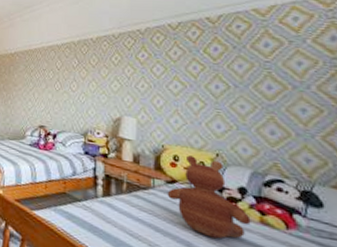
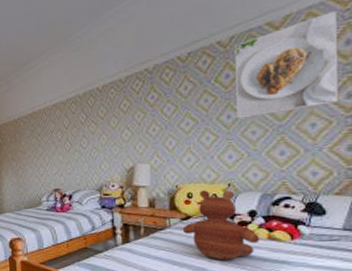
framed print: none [223,8,329,93] -> present [235,10,339,119]

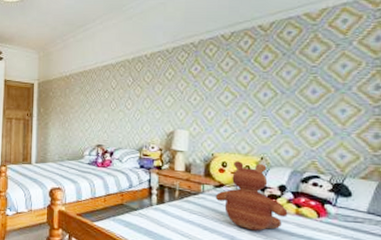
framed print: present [235,10,339,119] -> none [273,9,370,98]

